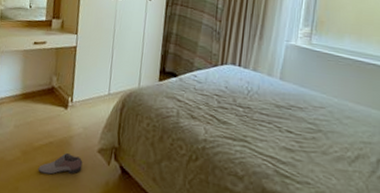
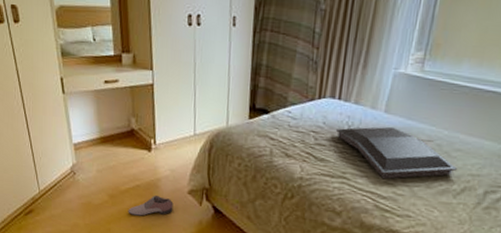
serving tray: none [236,92,349,144] -> present [335,126,457,179]

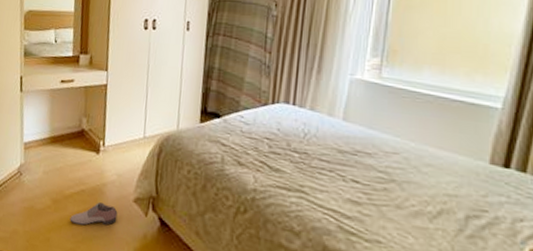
serving tray: present [335,126,457,179] -> none [290,135,430,196]

